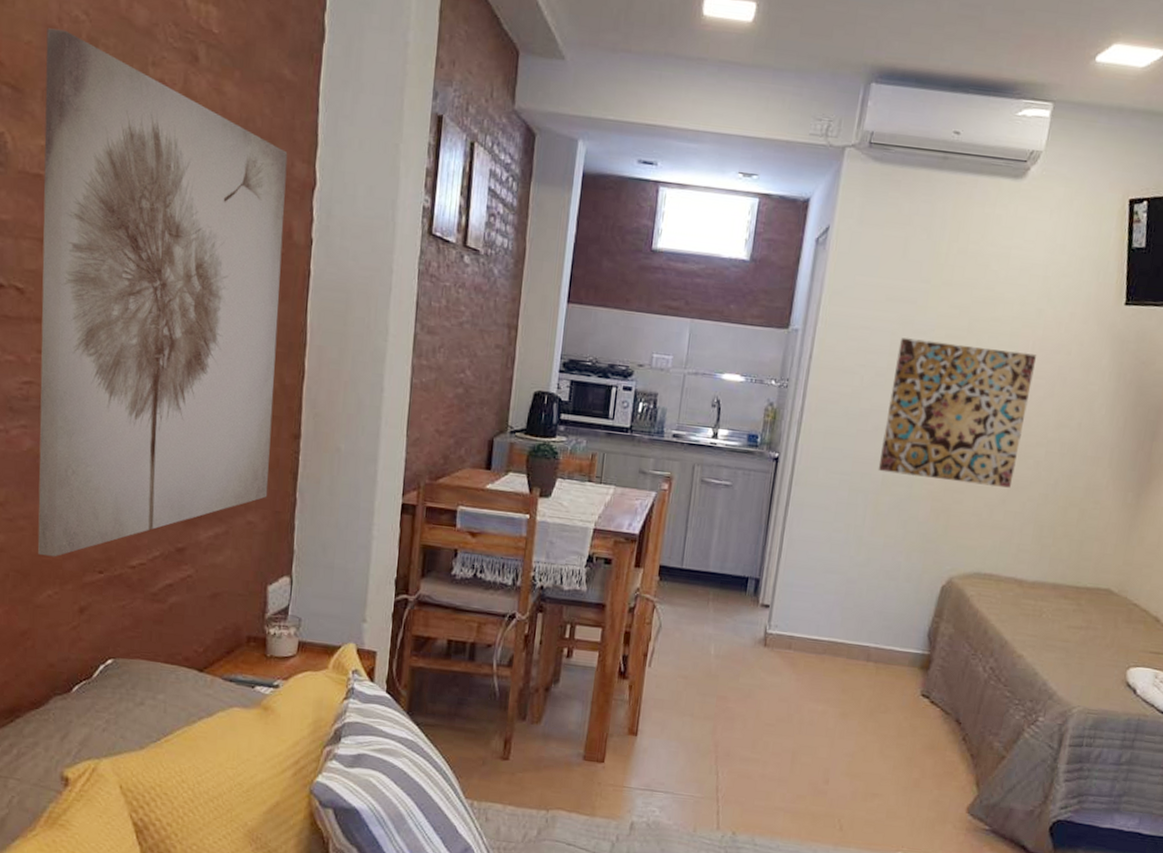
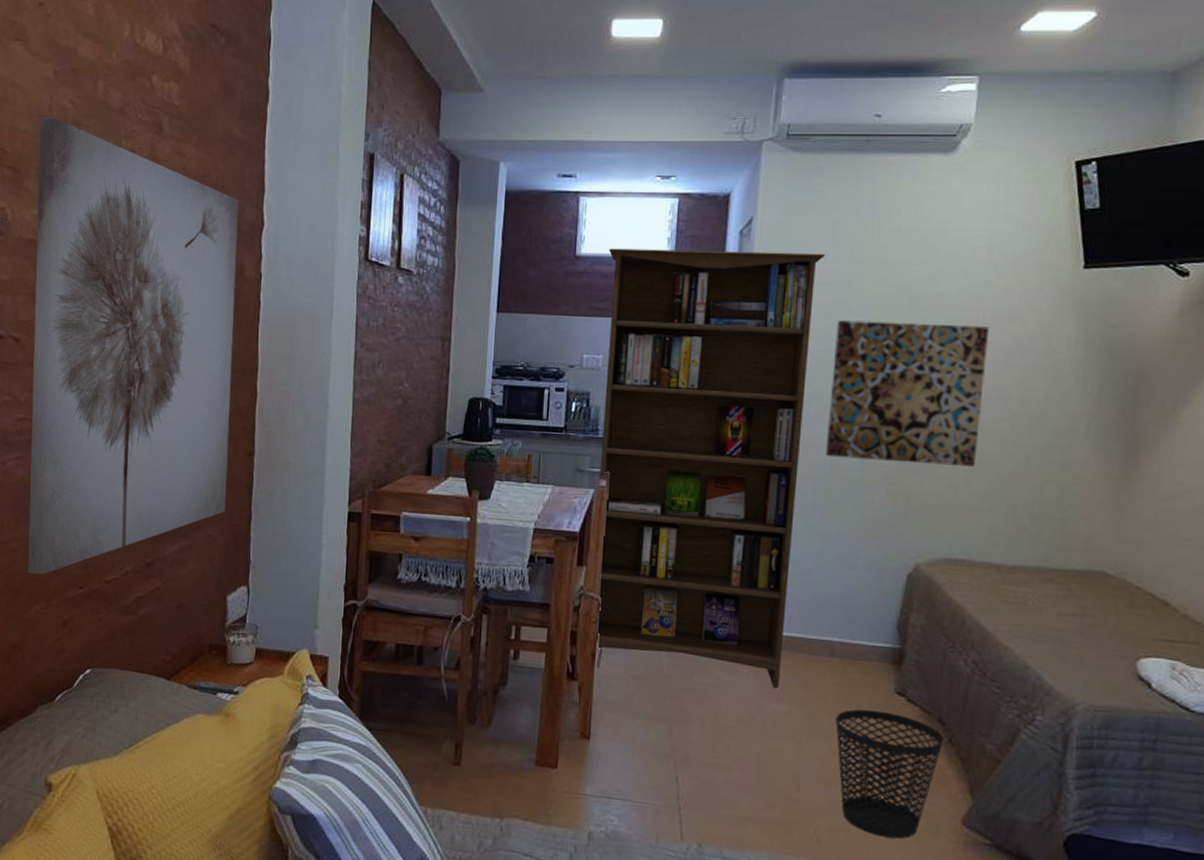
bookcase: none [651,245,896,690] -> present [598,248,826,688]
wastebasket: none [864,709,959,826] -> present [836,709,944,839]

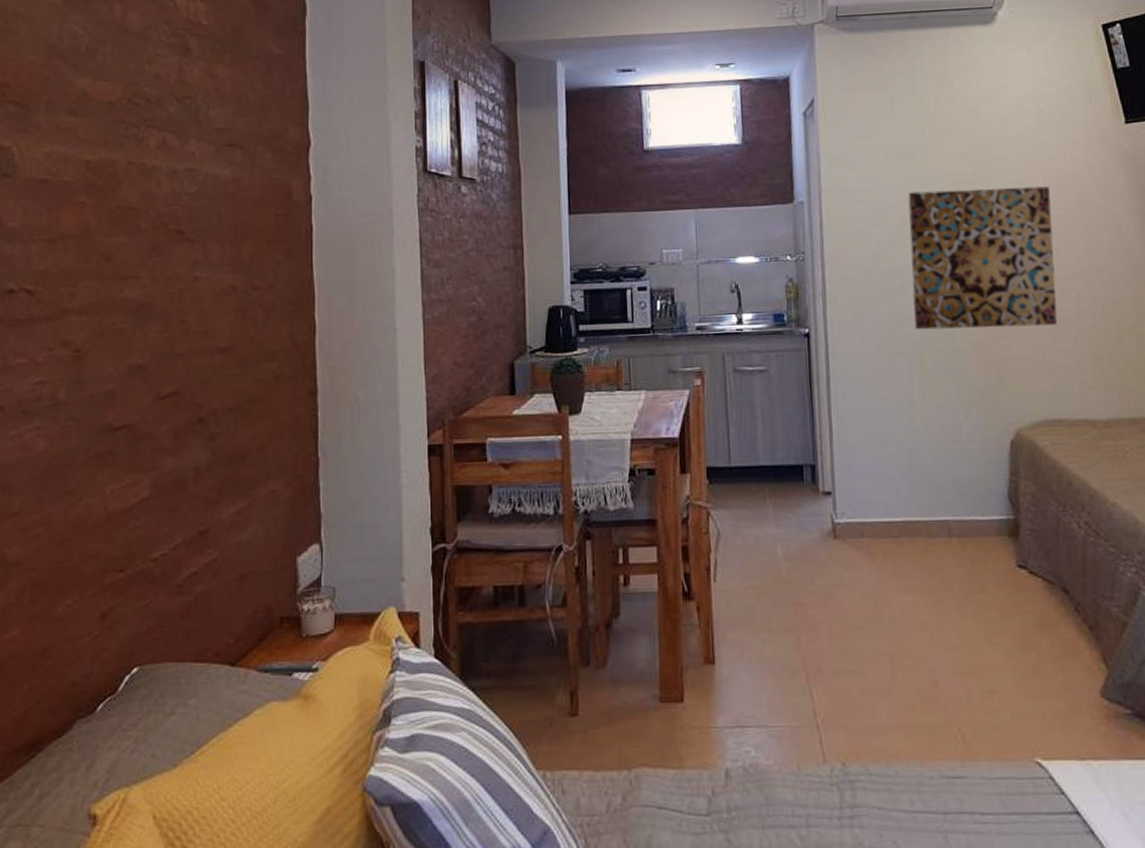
wall art: present [27,117,239,575] -> none [48,46,289,563]
bookcase: present [598,248,826,688] -> none [677,128,902,579]
wastebasket: present [836,709,944,839] -> none [963,587,1071,724]

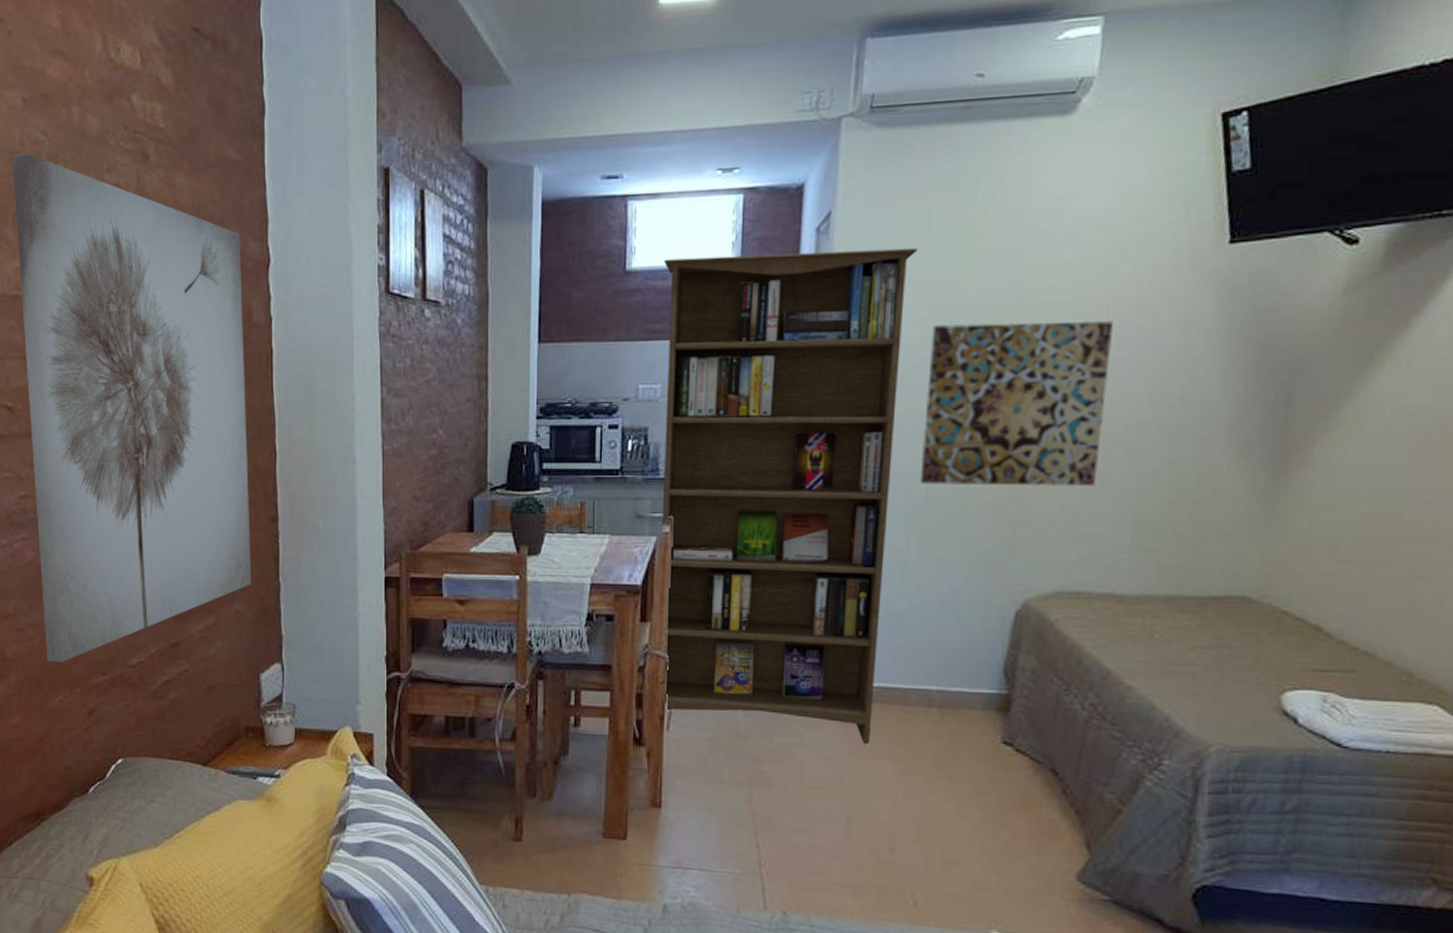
wall art: none [48,46,289,563] -> present [12,153,252,663]
bookcase: none [677,128,902,579] -> present [661,247,919,744]

